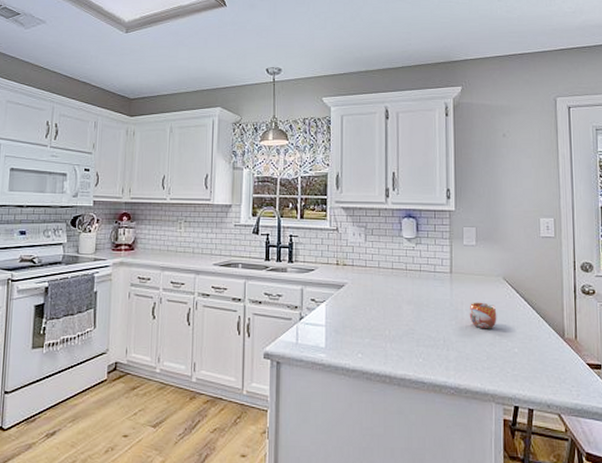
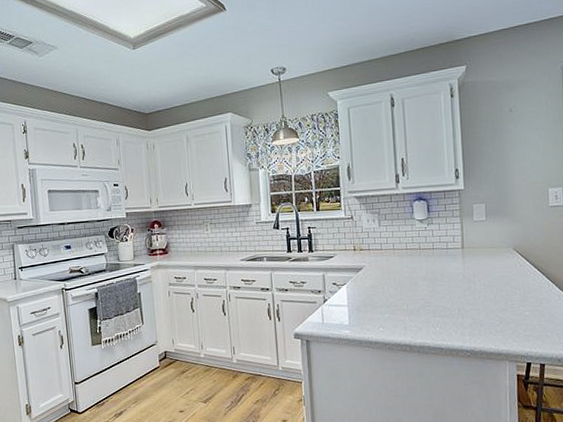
mug: present [469,302,497,330] -> none [481,272,509,297]

